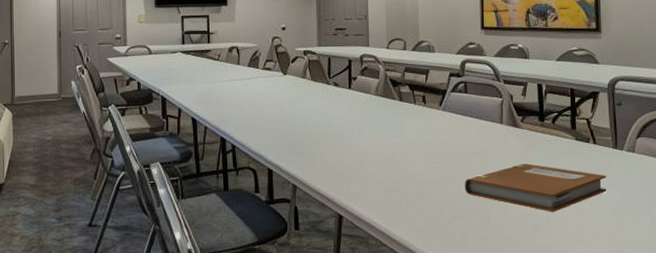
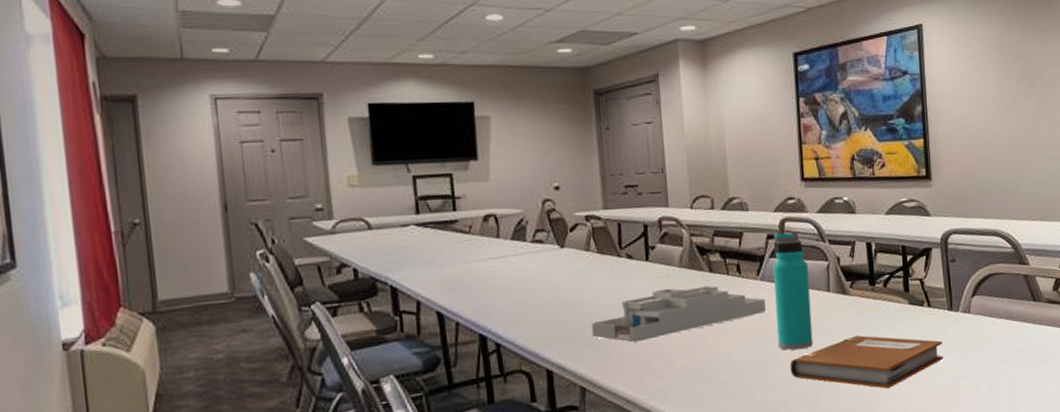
desk organizer: none [303,112,445,153] -> present [591,285,766,343]
water bottle: none [454,71,486,172] -> present [773,232,813,350]

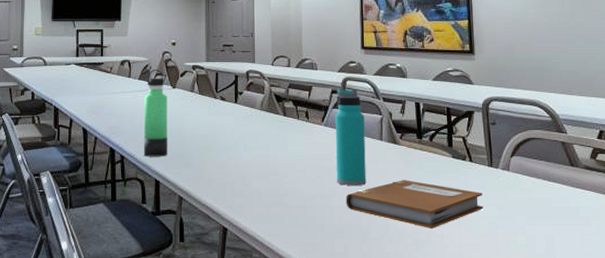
thermos bottle: none [522,223,562,341] -> present [143,69,168,157]
desk organizer: present [591,285,766,343] -> none [190,126,328,166]

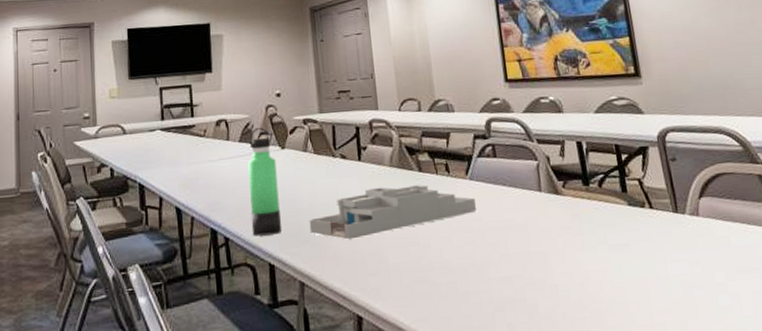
desk organizer: none [190,126,328,166] -> present [309,185,476,240]
water bottle: present [335,89,367,187] -> none [480,131,527,252]
notebook: present [346,180,483,228] -> none [504,237,673,296]

